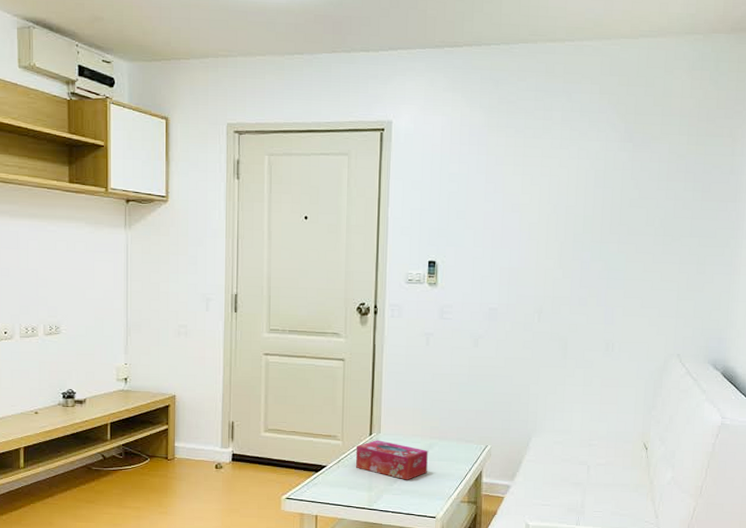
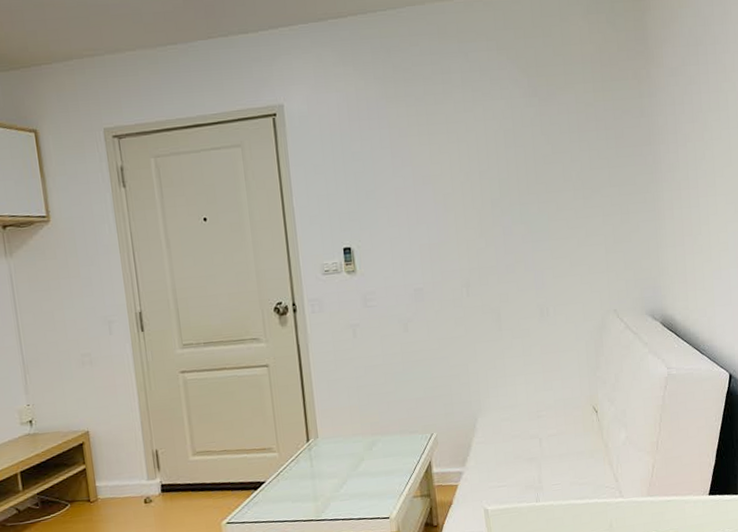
tissue box: present [355,440,428,480] -> none [294,445,374,484]

